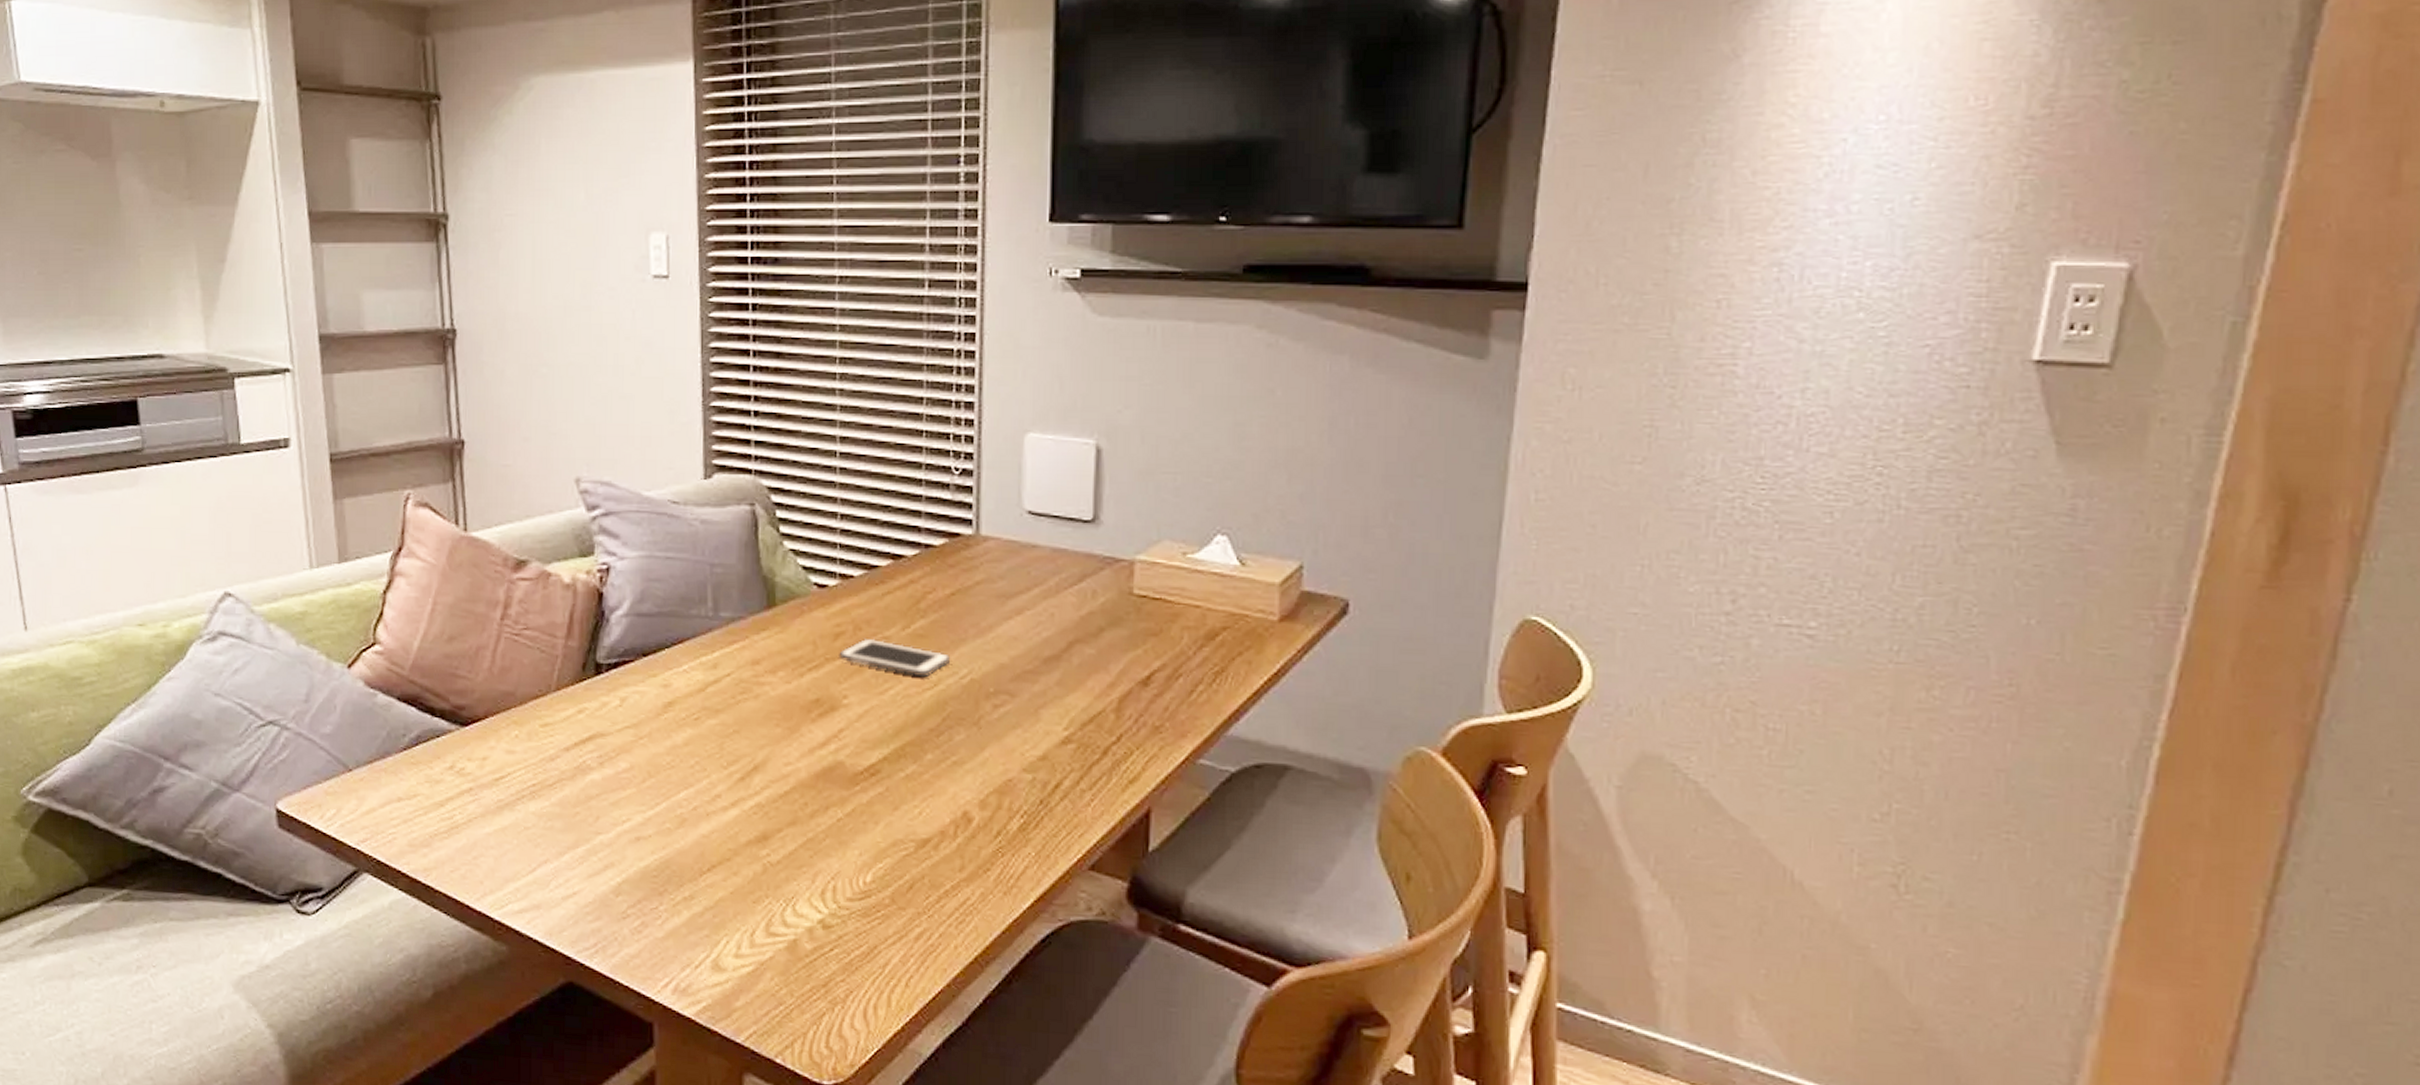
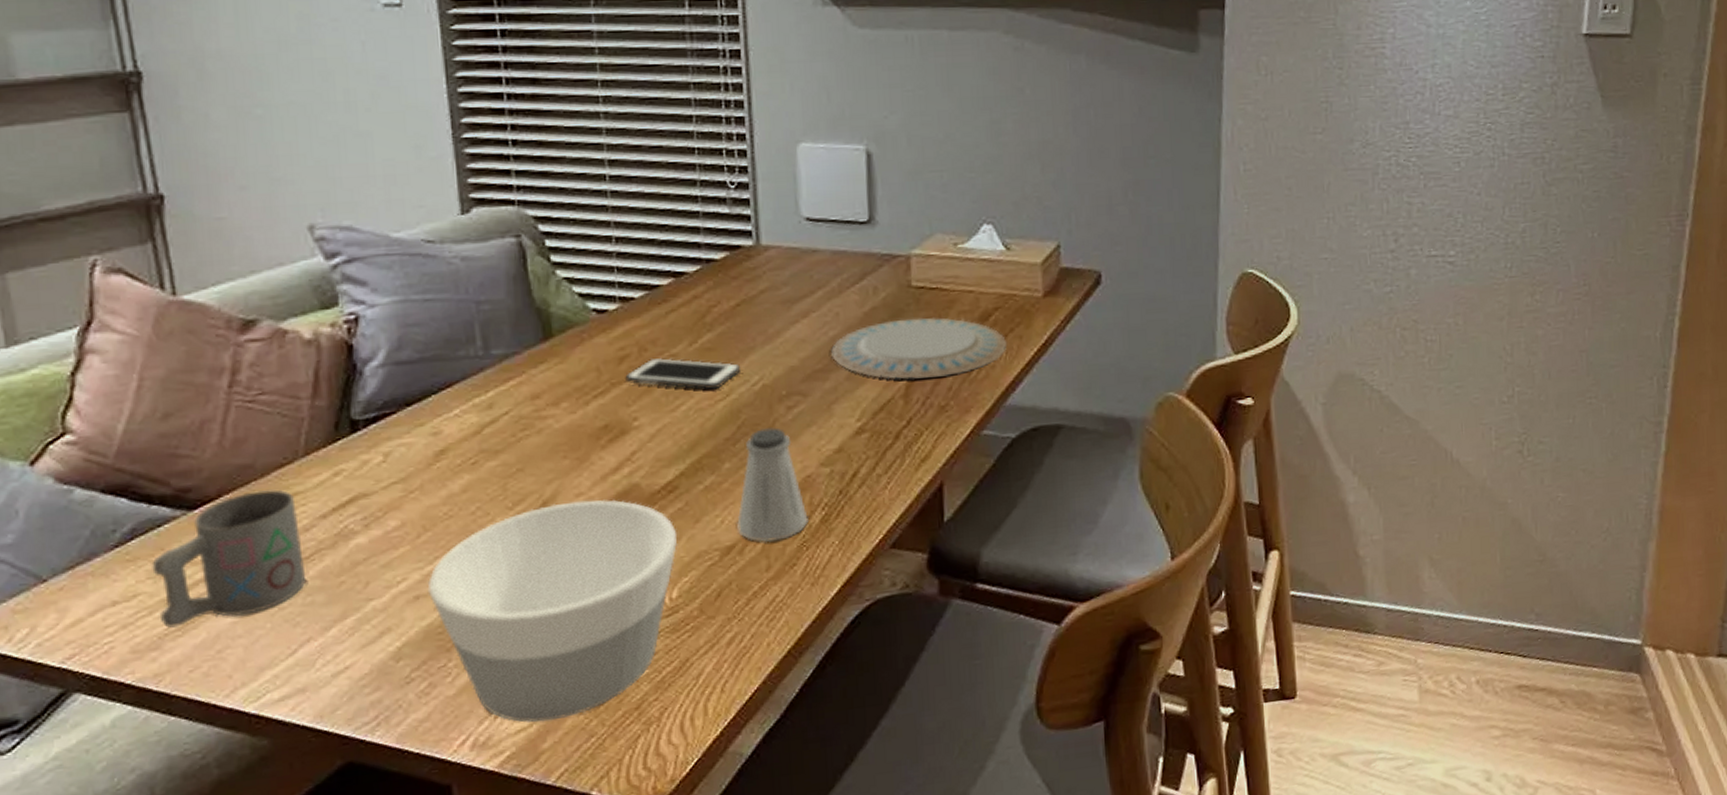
mug: none [430,717,549,830] -> present [151,489,307,628]
bowl: none [647,769,876,981] -> present [427,499,678,723]
saltshaker: none [934,724,1006,842] -> present [737,427,808,542]
plate: none [1043,627,1234,696] -> present [831,317,1008,380]

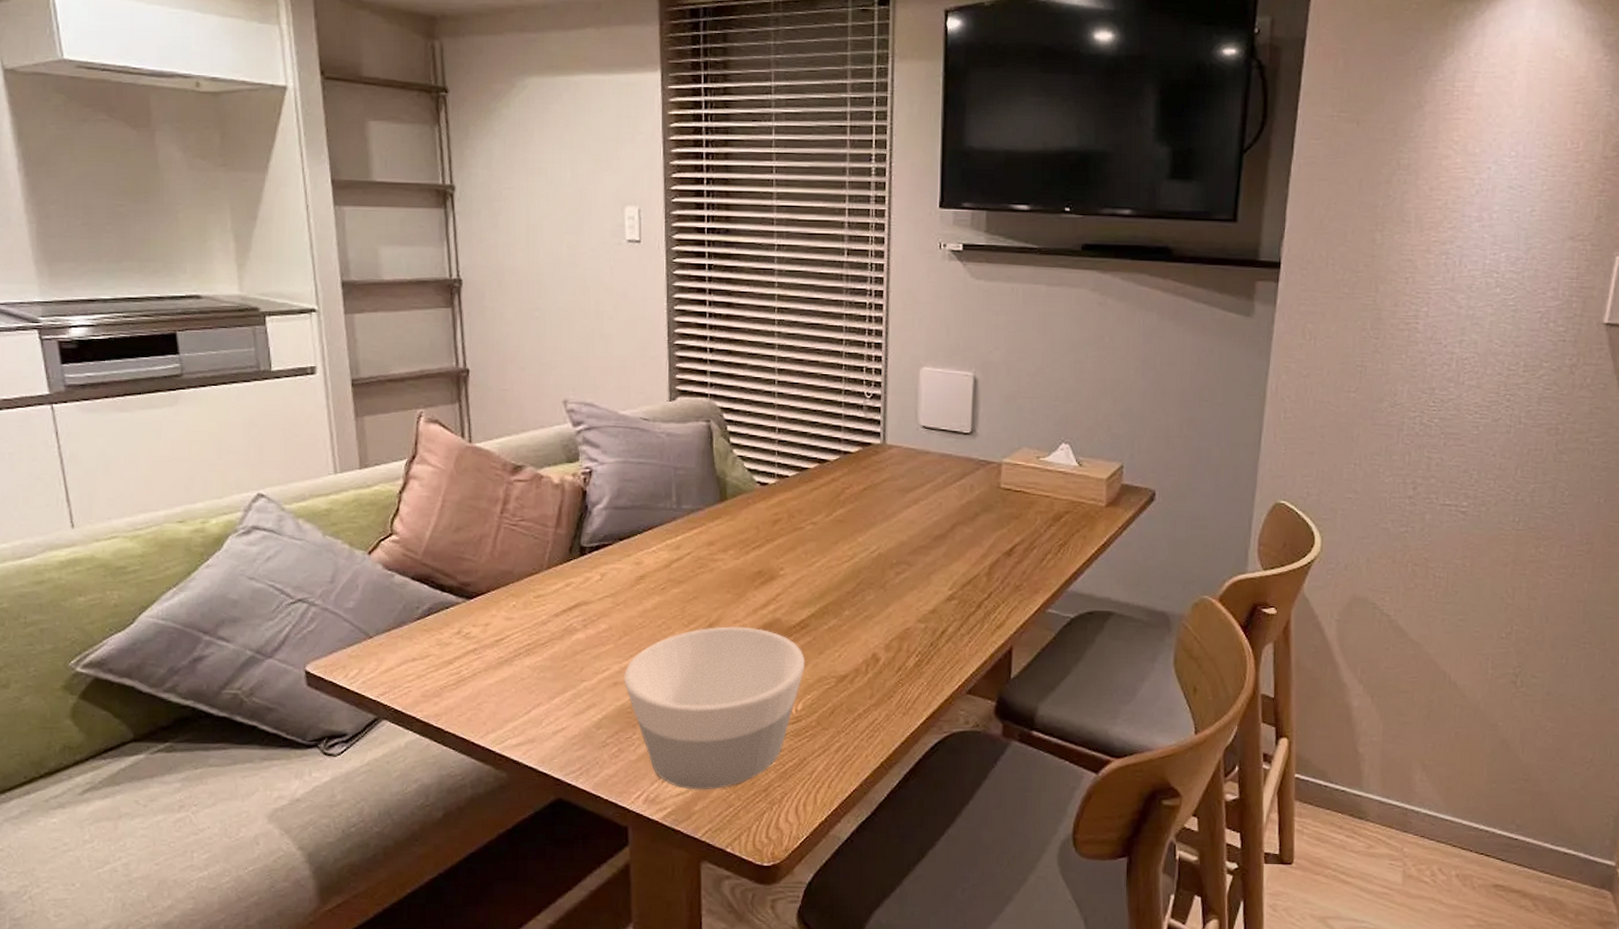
mug: present [151,489,307,628] -> none [440,591,541,682]
cell phone: present [625,357,741,390] -> none [777,523,864,553]
saltshaker: present [737,427,808,542] -> none [851,587,905,676]
plate: present [831,317,1008,380] -> none [933,513,1074,562]

